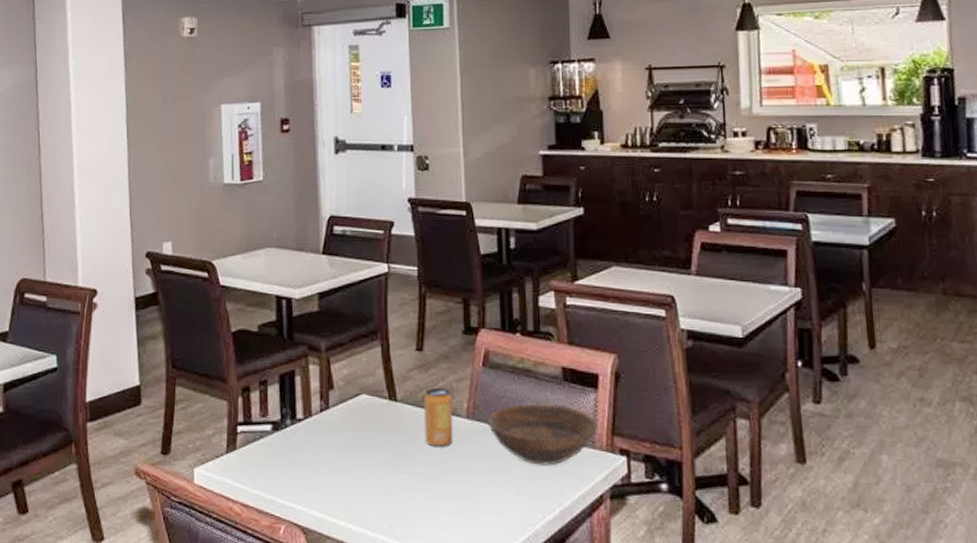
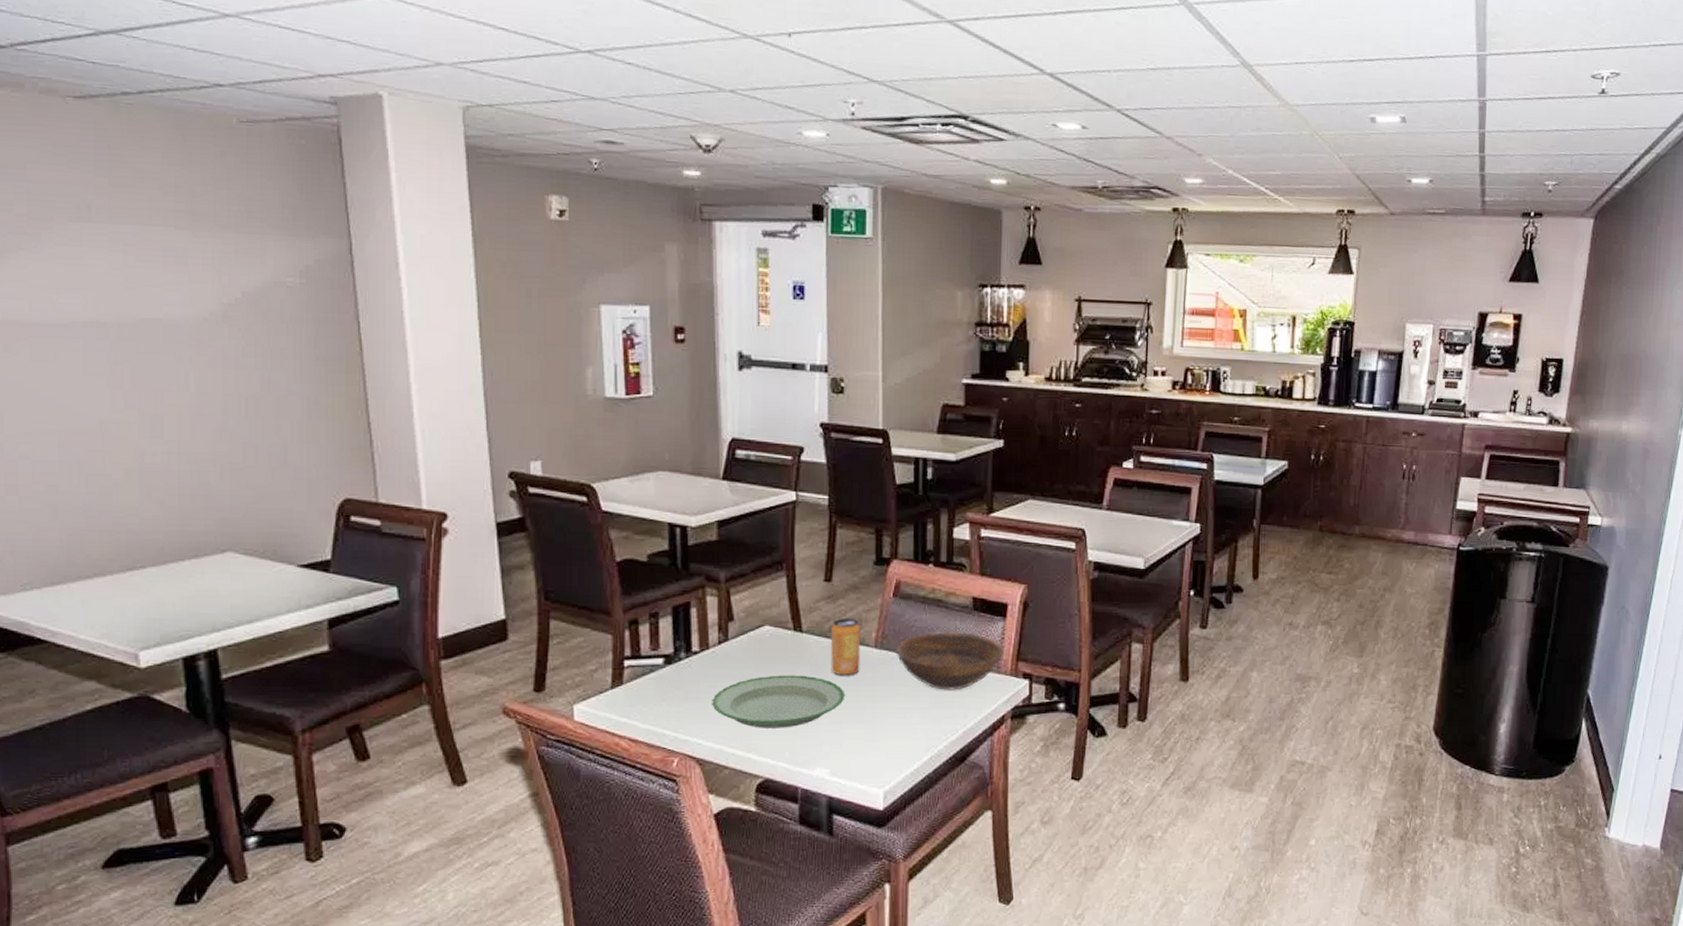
plate: none [315,444,440,499] -> present [712,675,846,728]

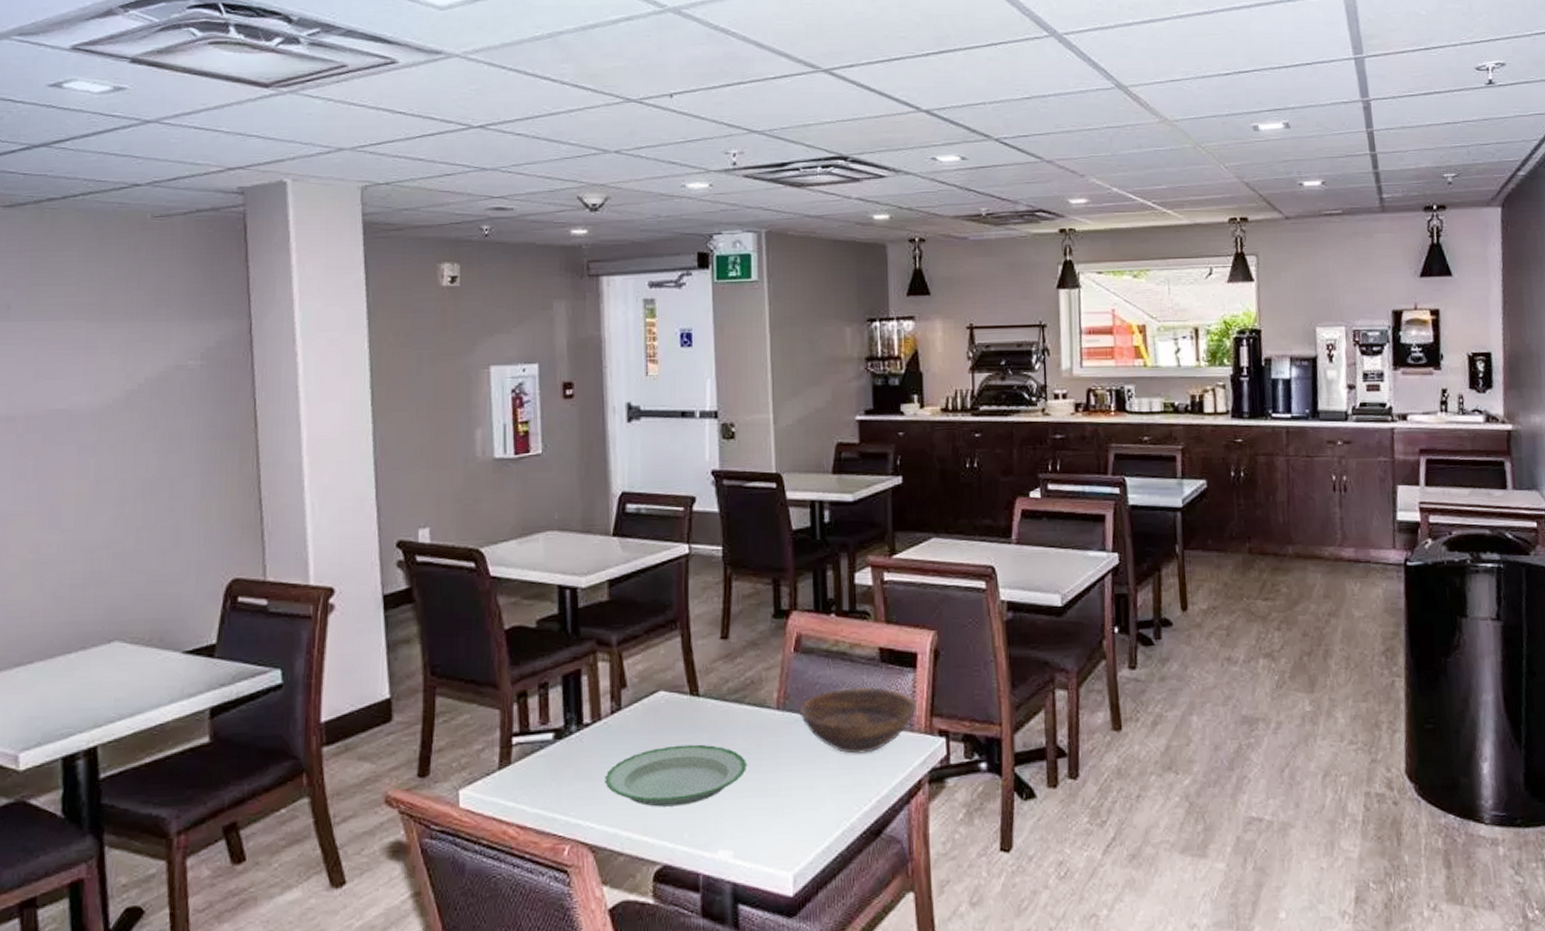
beverage can: present [831,619,861,675] -> none [730,678,762,742]

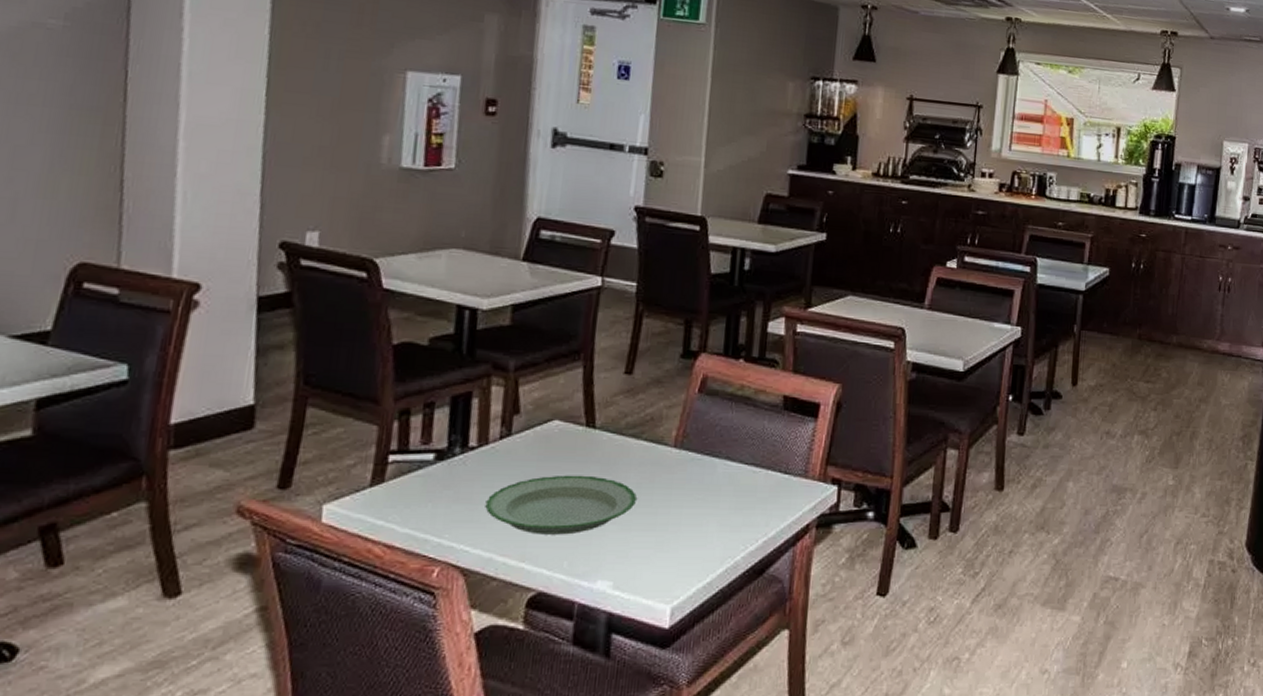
bowl: present [798,686,916,754] -> none [695,431,813,496]

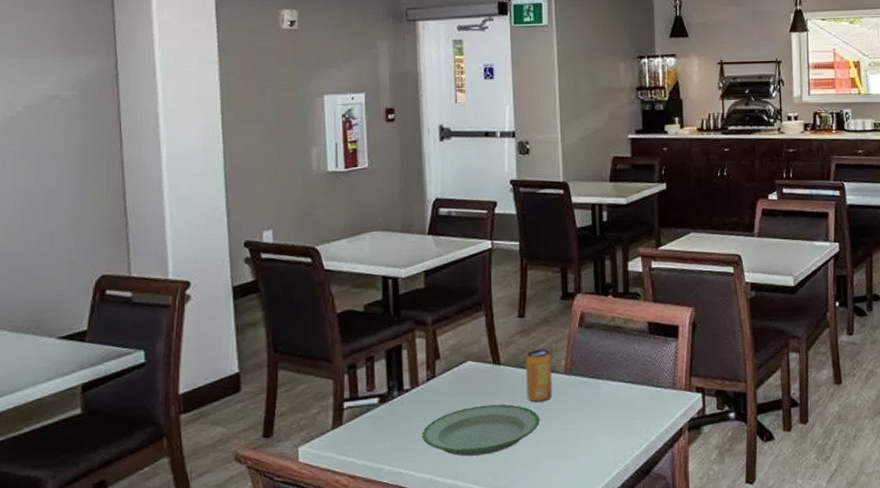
beverage can: none [623,415,660,477] -> present [526,349,553,402]

